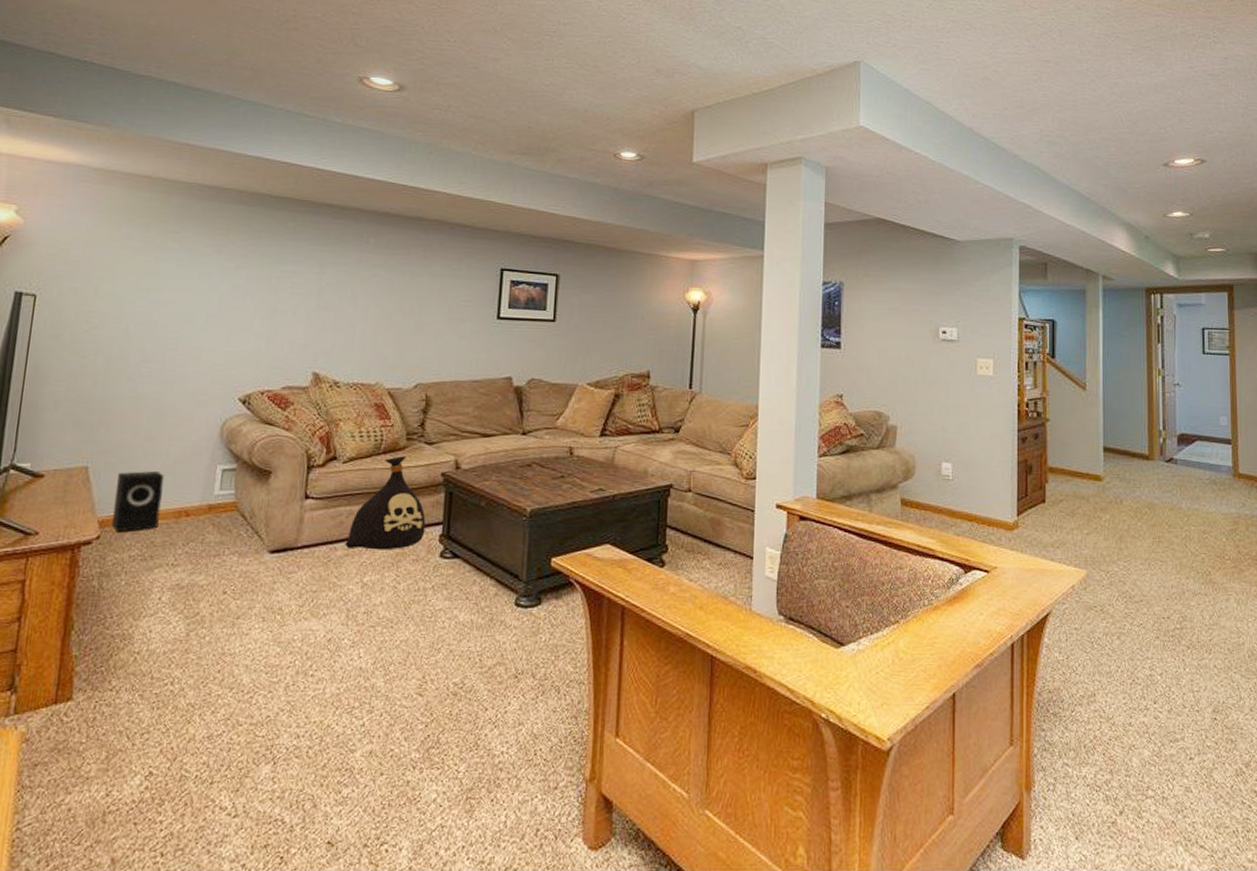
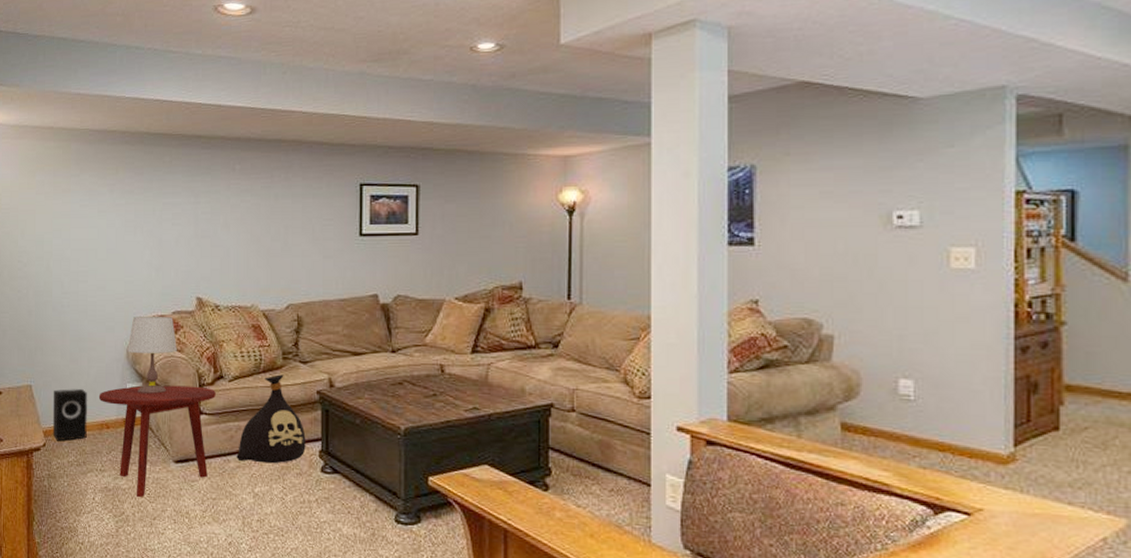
side table: none [178,466,327,595] -> present [98,385,216,498]
table lamp: none [222,391,285,476] -> present [127,317,177,394]

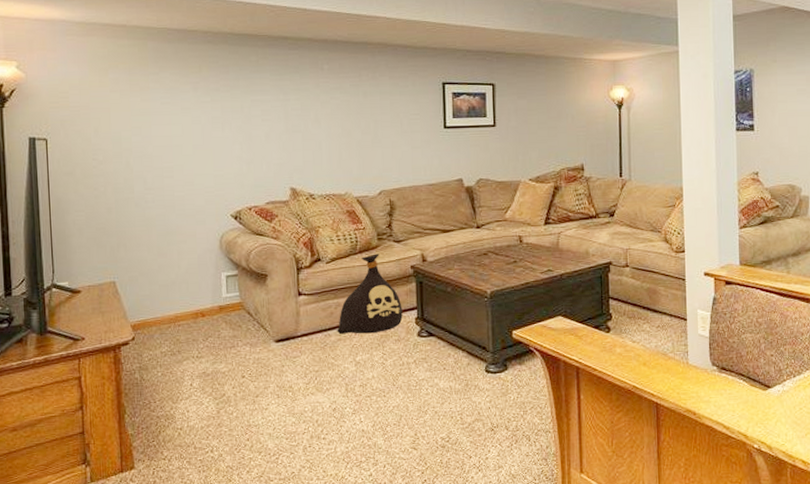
speaker: present [52,389,87,441] -> none [140,281,181,334]
side table: present [98,385,216,498] -> none [191,270,314,379]
table lamp: present [127,317,177,394] -> none [220,207,273,281]

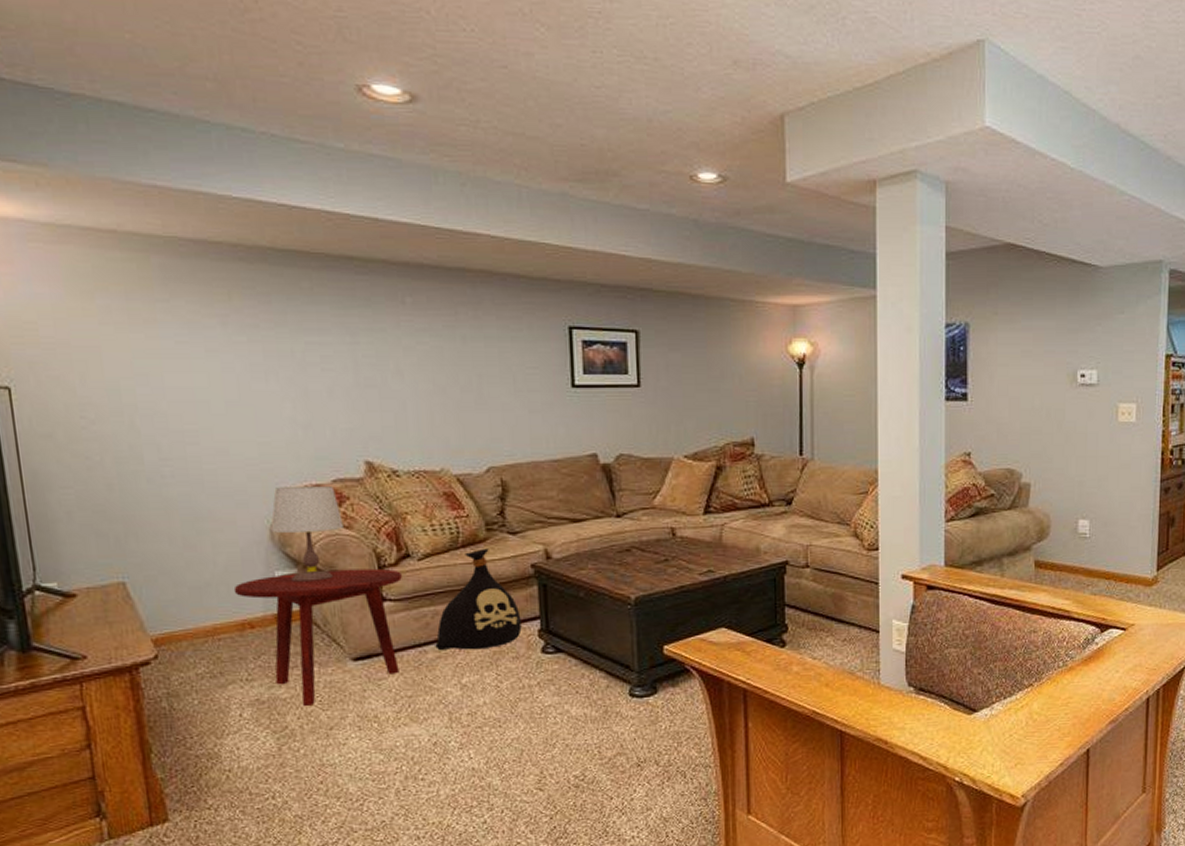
side table: none [191,270,314,379] -> present [233,568,402,707]
table lamp: none [220,207,273,281] -> present [270,486,344,582]

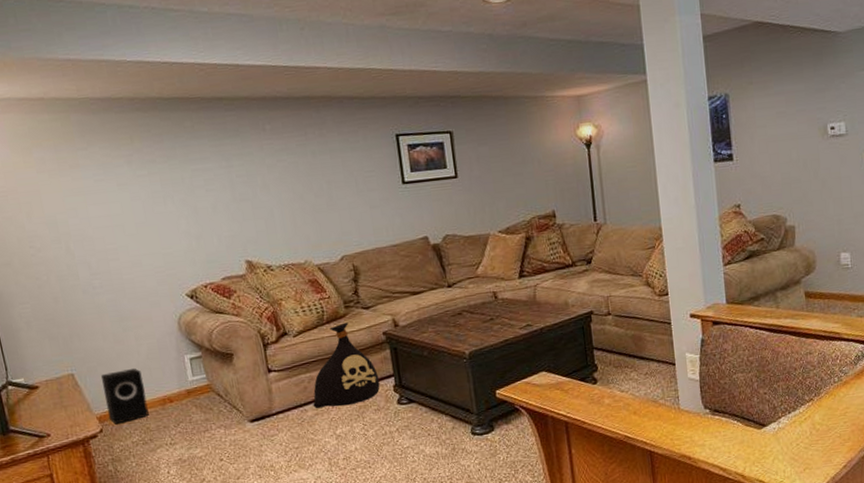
speaker: none [162,582,222,650] -> present [101,368,149,425]
side table: present [233,568,402,707] -> none [154,346,287,463]
table lamp: present [270,486,344,582] -> none [178,283,234,363]

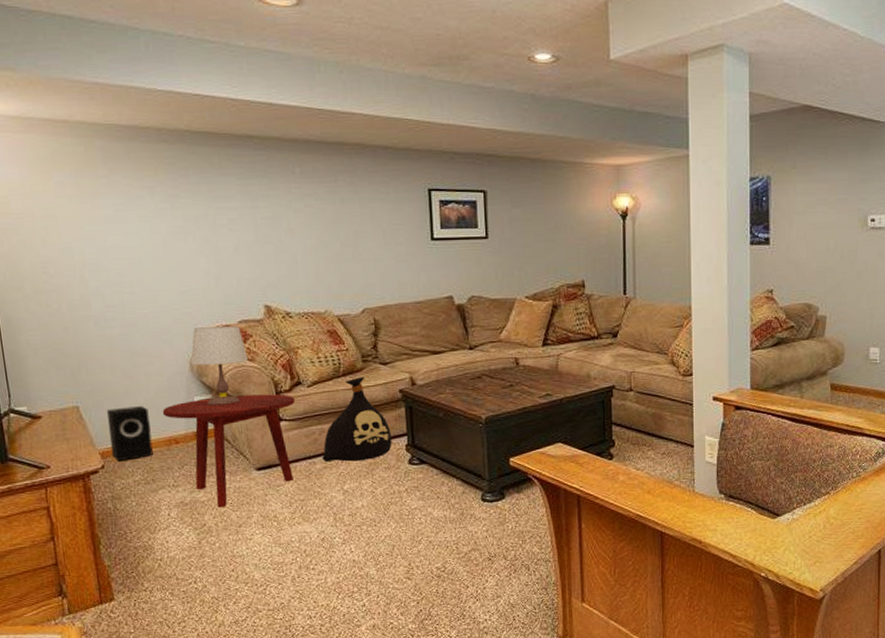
side table: none [154,346,287,463] -> present [162,394,295,508]
table lamp: none [178,283,234,363] -> present [190,326,248,405]

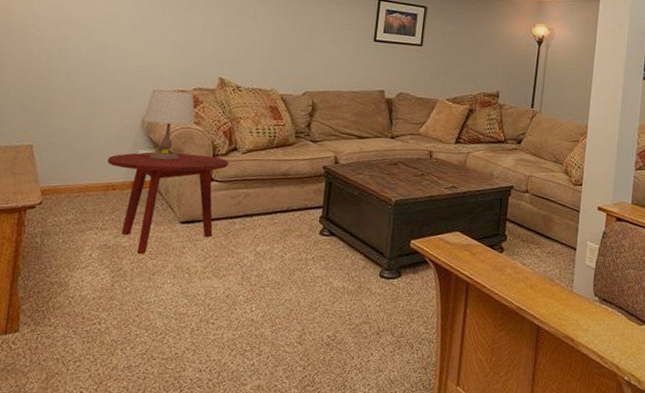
speaker: present [107,406,153,462] -> none [51,151,95,200]
bag: present [322,377,392,462] -> none [242,150,309,227]

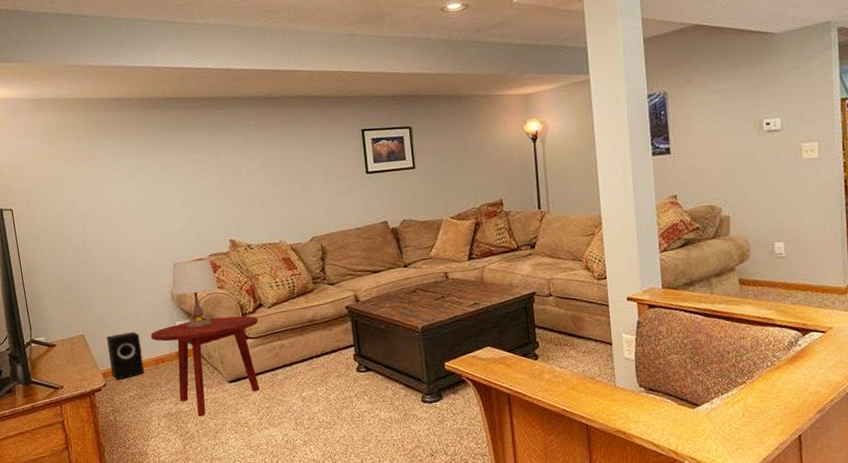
speaker: none [51,151,95,200] -> present [107,332,145,380]

